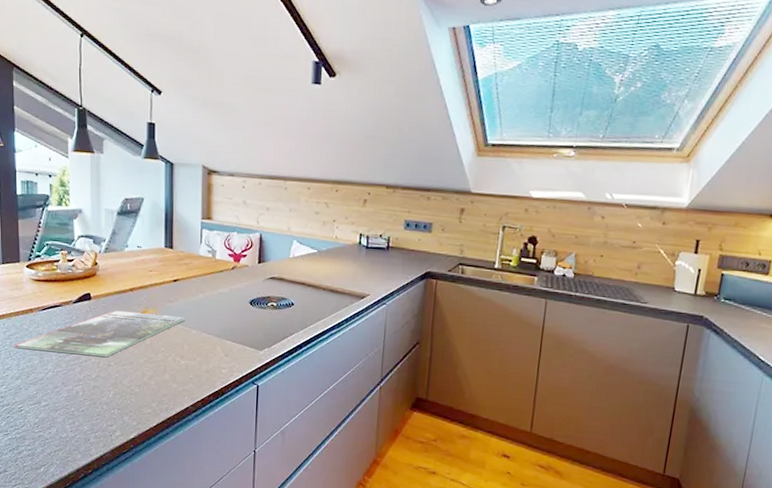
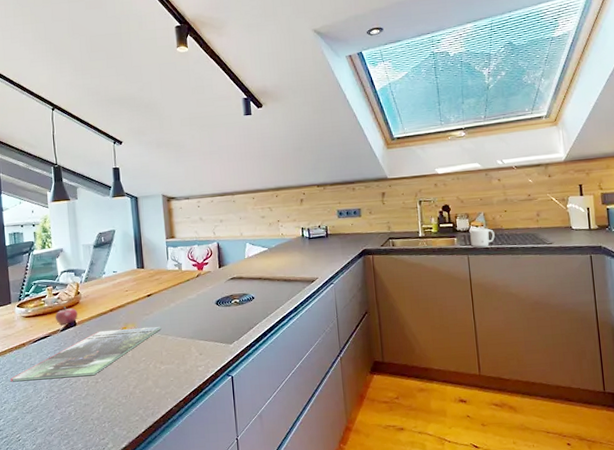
fruit: none [68,276,94,297] -> present [55,307,78,325]
mug: none [553,269,583,294] -> present [470,227,495,248]

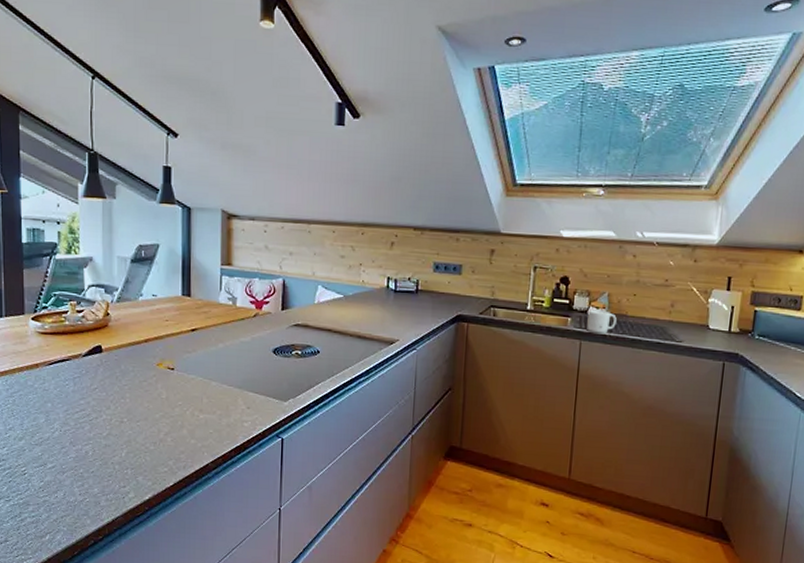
magazine: present [10,326,161,382] -> none [18,362,205,414]
fruit: present [55,307,78,325] -> none [77,328,106,350]

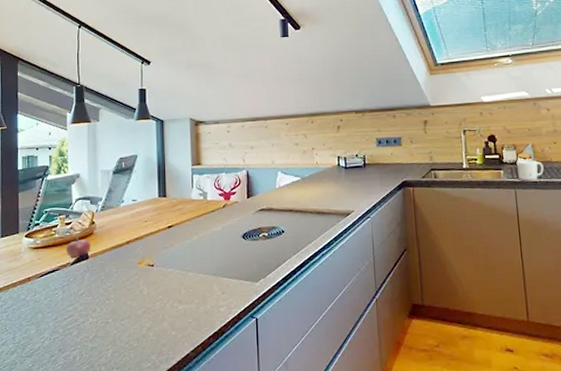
fruit: none [77,328,106,350] -> present [65,238,92,258]

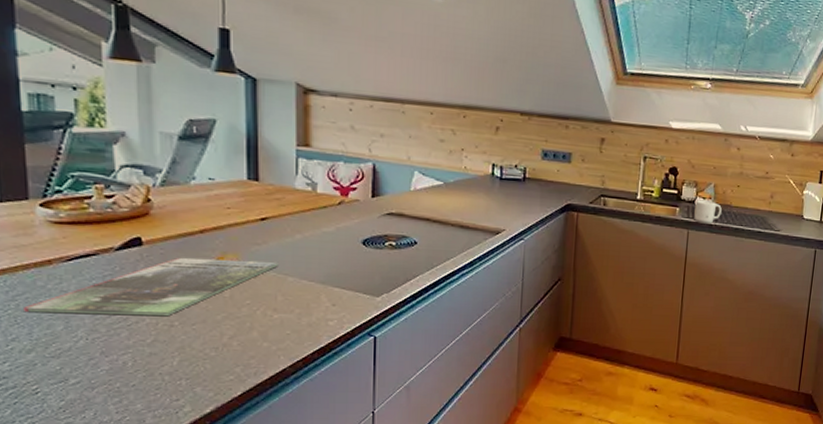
magazine: none [11,260,181,321] -> present [24,257,279,317]
fruit: present [65,238,92,258] -> none [106,216,147,242]

